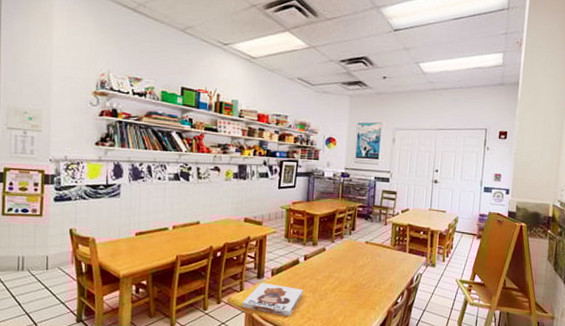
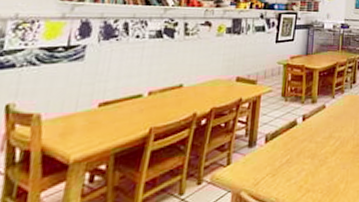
board game: present [242,282,304,317] -> none [228,151,302,191]

